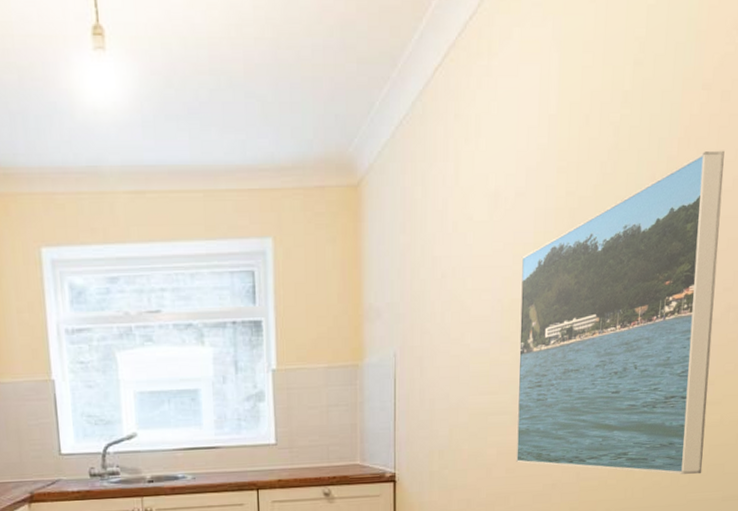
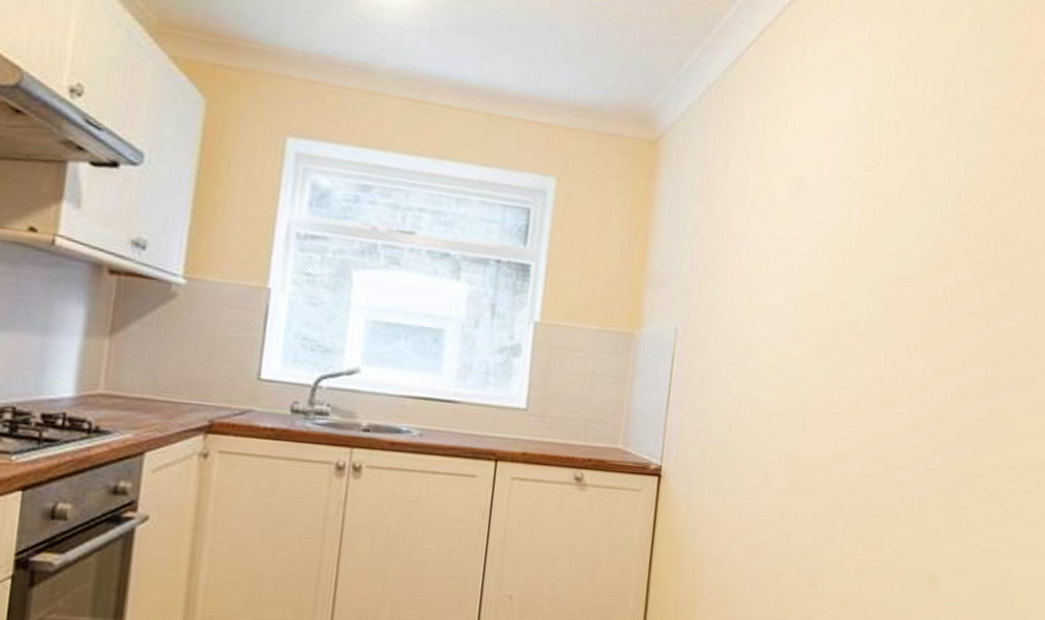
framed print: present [515,150,725,475] -> none [798,179,1030,520]

